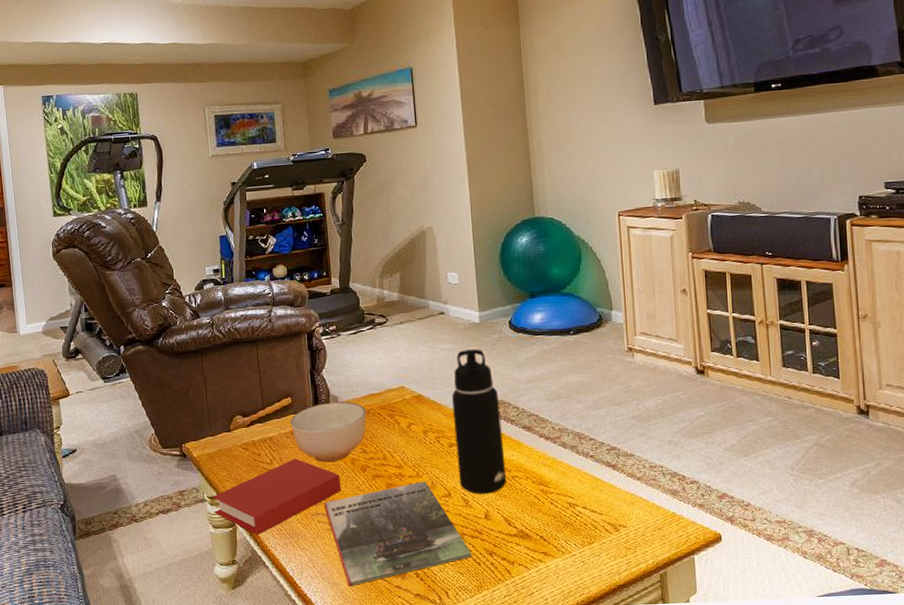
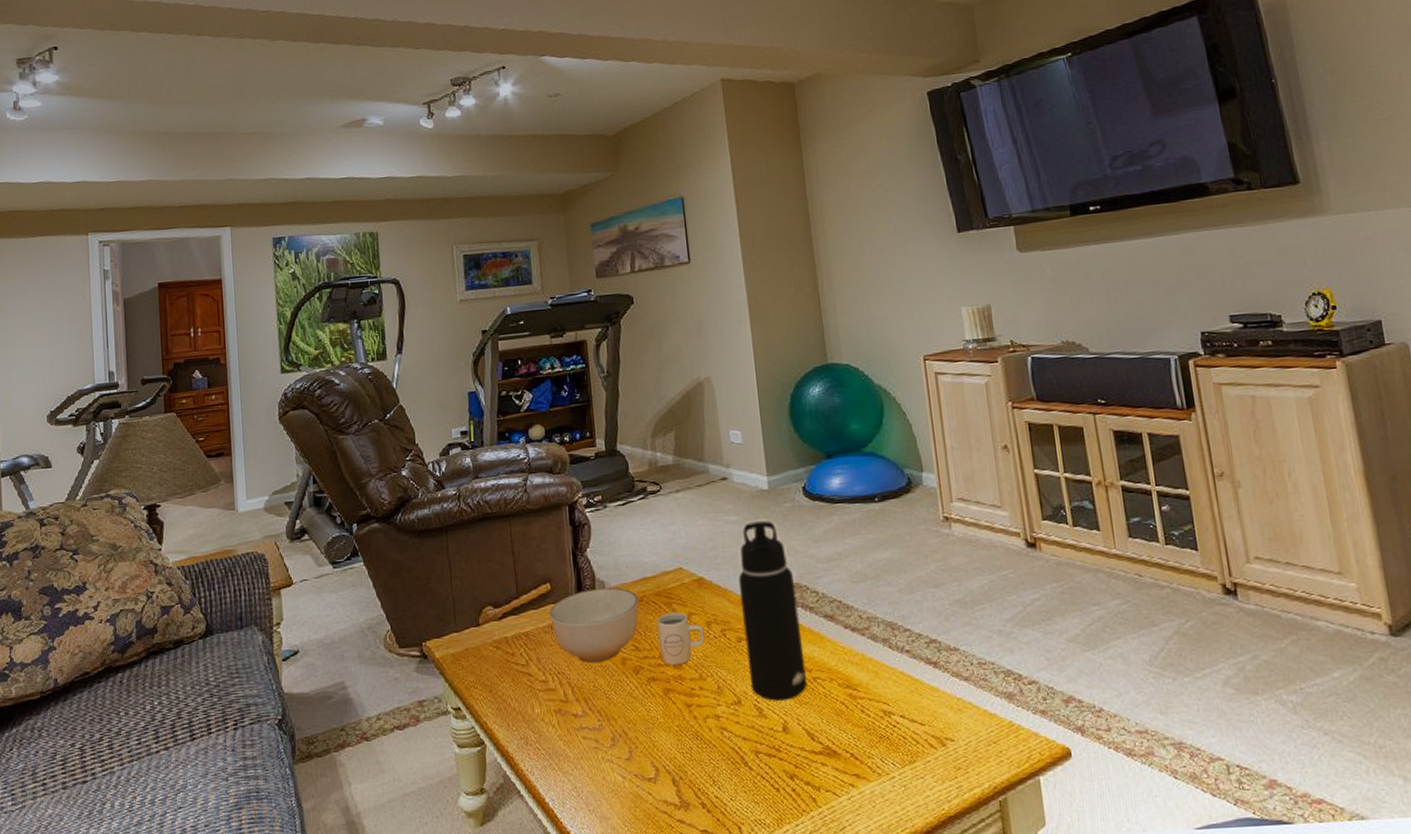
book: present [212,459,341,535] -> none [457,659,610,755]
magazine: present [323,481,472,587] -> none [589,685,769,821]
mug: none [381,422,421,465] -> present [657,612,704,665]

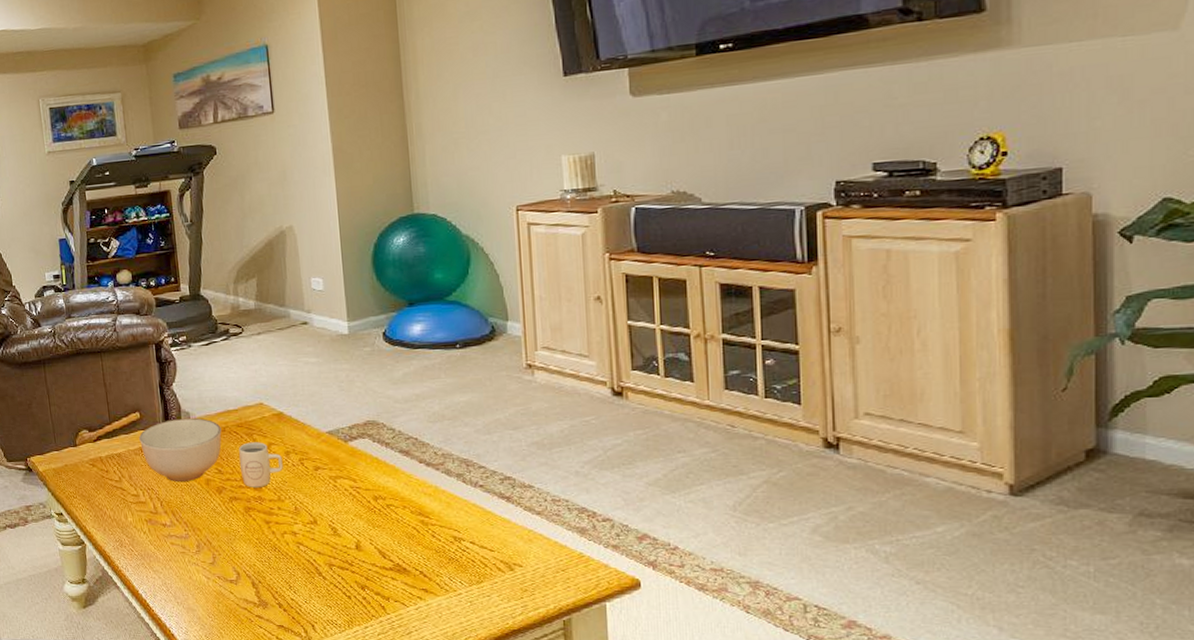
water bottle: present [738,521,807,701] -> none [316,363,381,523]

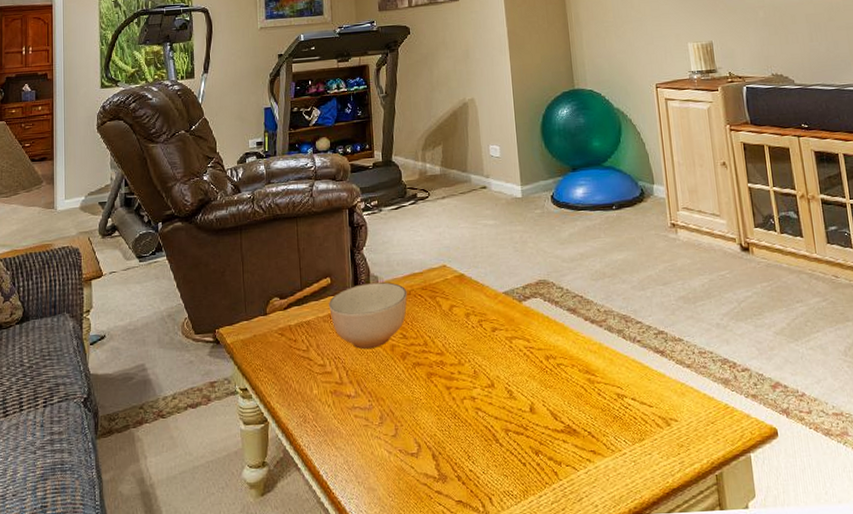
mug: present [238,442,283,487] -> none [422,304,464,352]

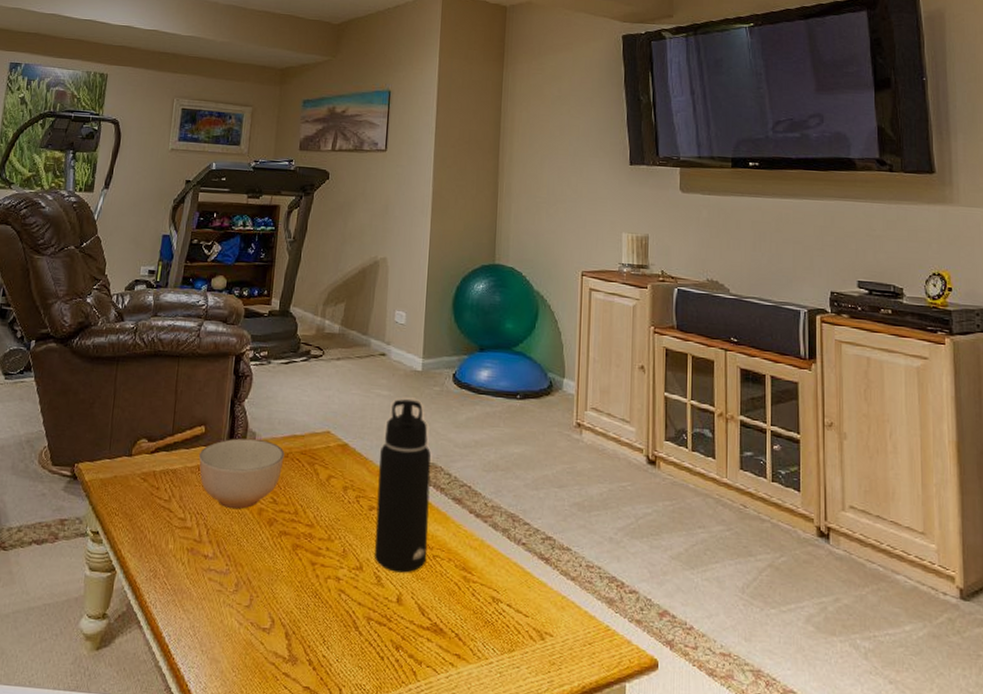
water bottle: none [494,225,552,384] -> present [374,399,431,573]

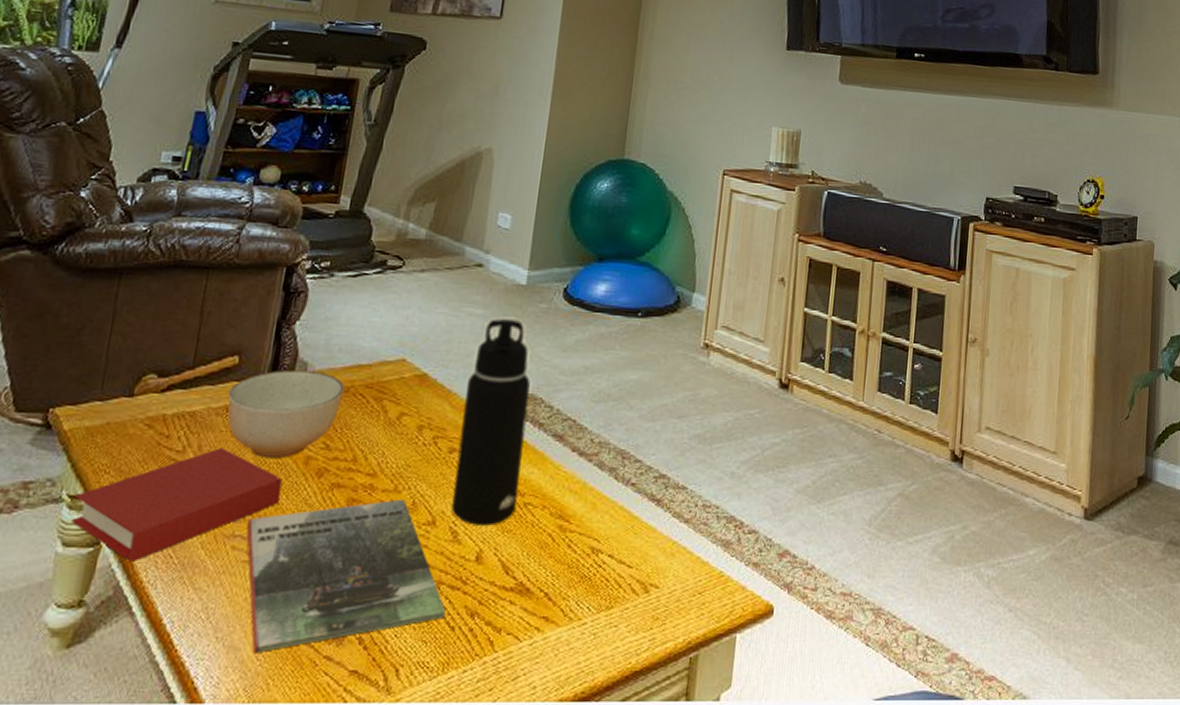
book: none [94,499,243,586] -> present [70,448,283,562]
magazine: none [218,546,376,666] -> present [246,499,446,654]

